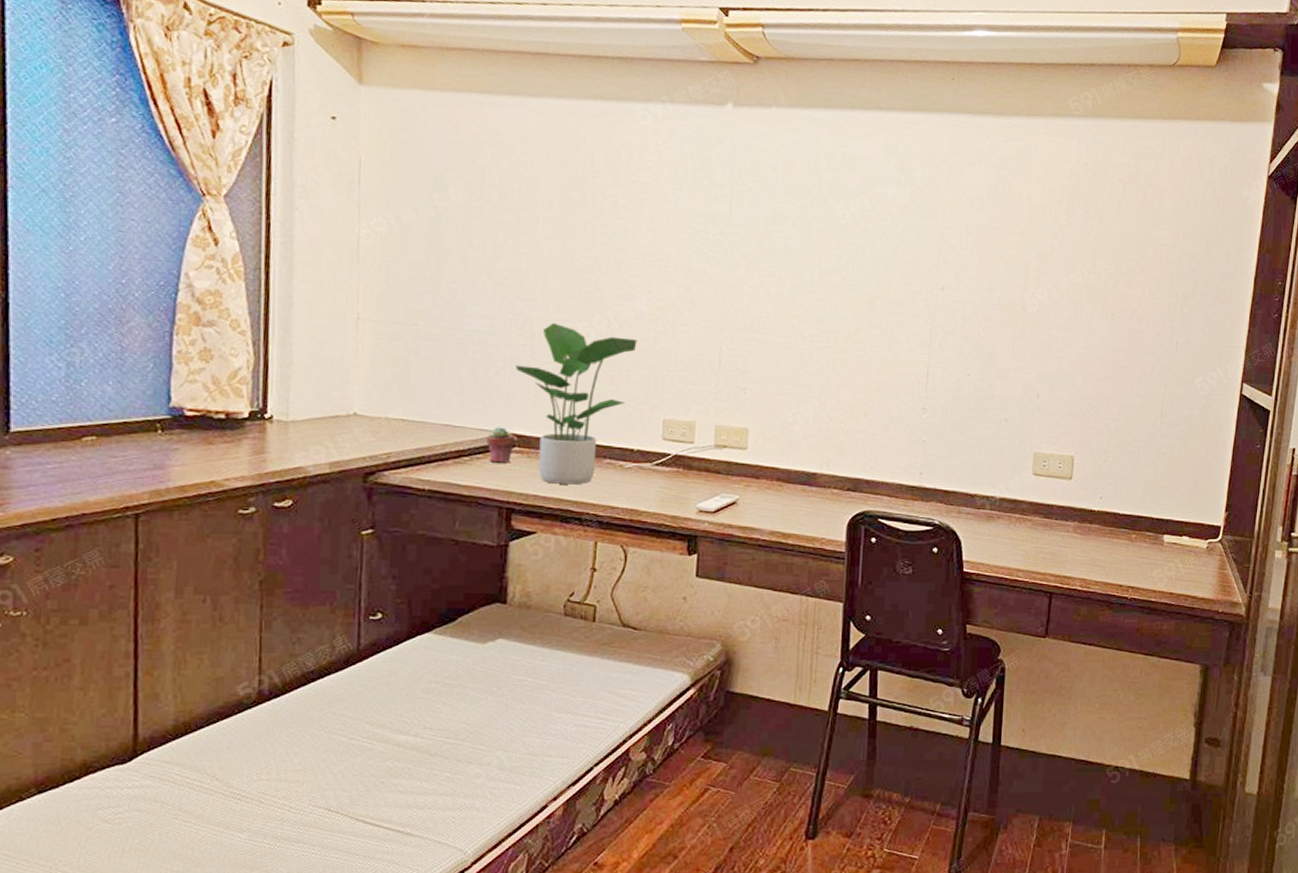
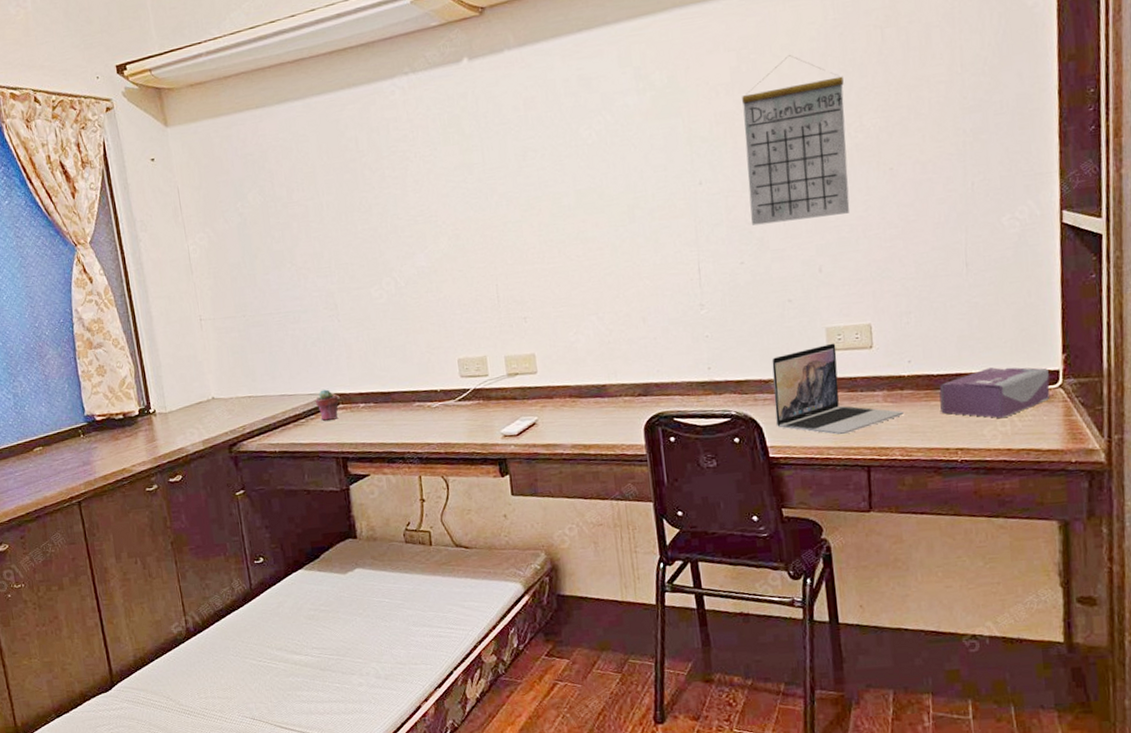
potted plant: present [516,323,637,485] -> none [327,292,423,431]
laptop: none [975,468,1089,559] -> present [771,343,903,435]
calendar: none [983,186,1085,347] -> present [742,55,850,226]
tissue box: none [1120,515,1212,564] -> present [939,367,1050,419]

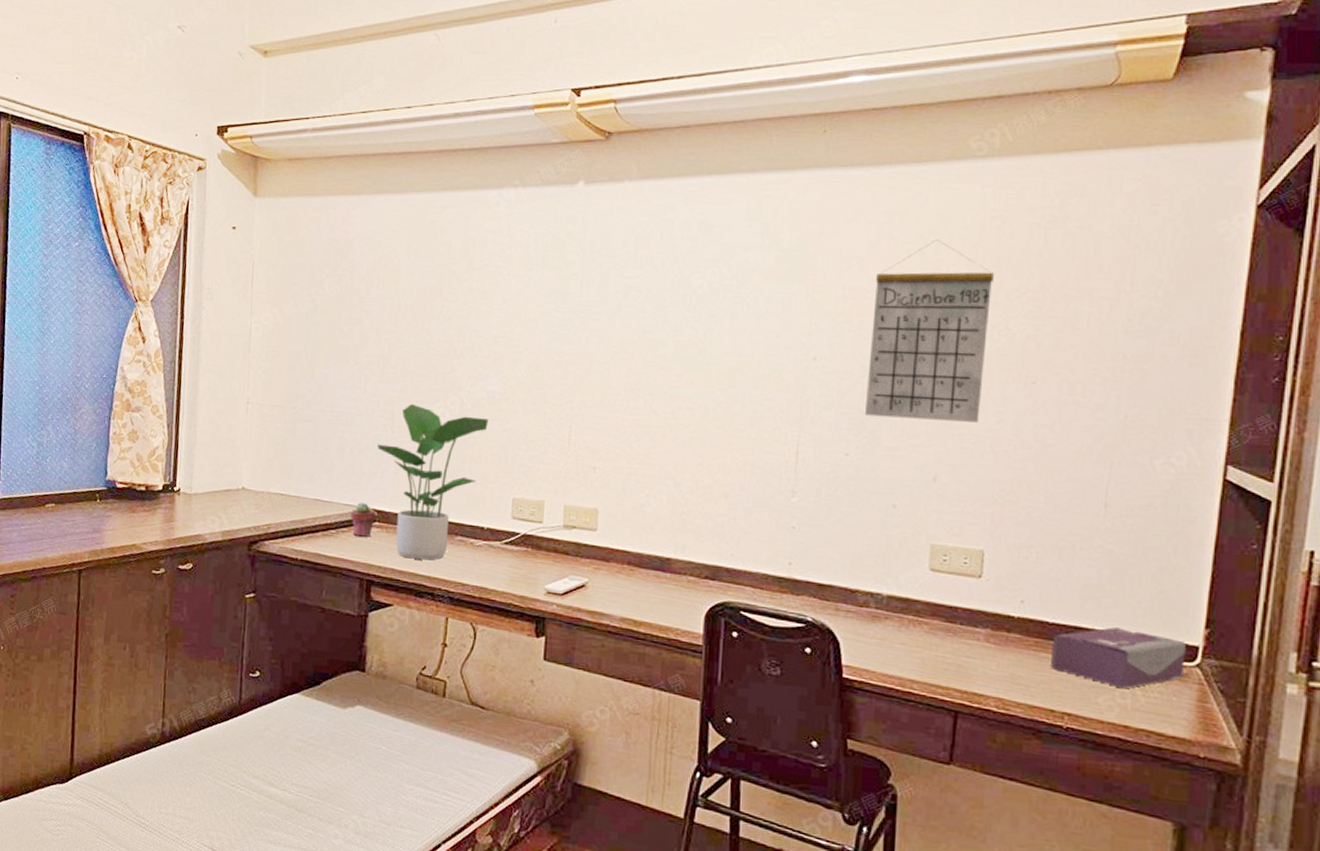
potted plant: none [327,292,423,431] -> present [377,404,489,560]
laptop: present [771,343,903,435] -> none [857,562,1006,670]

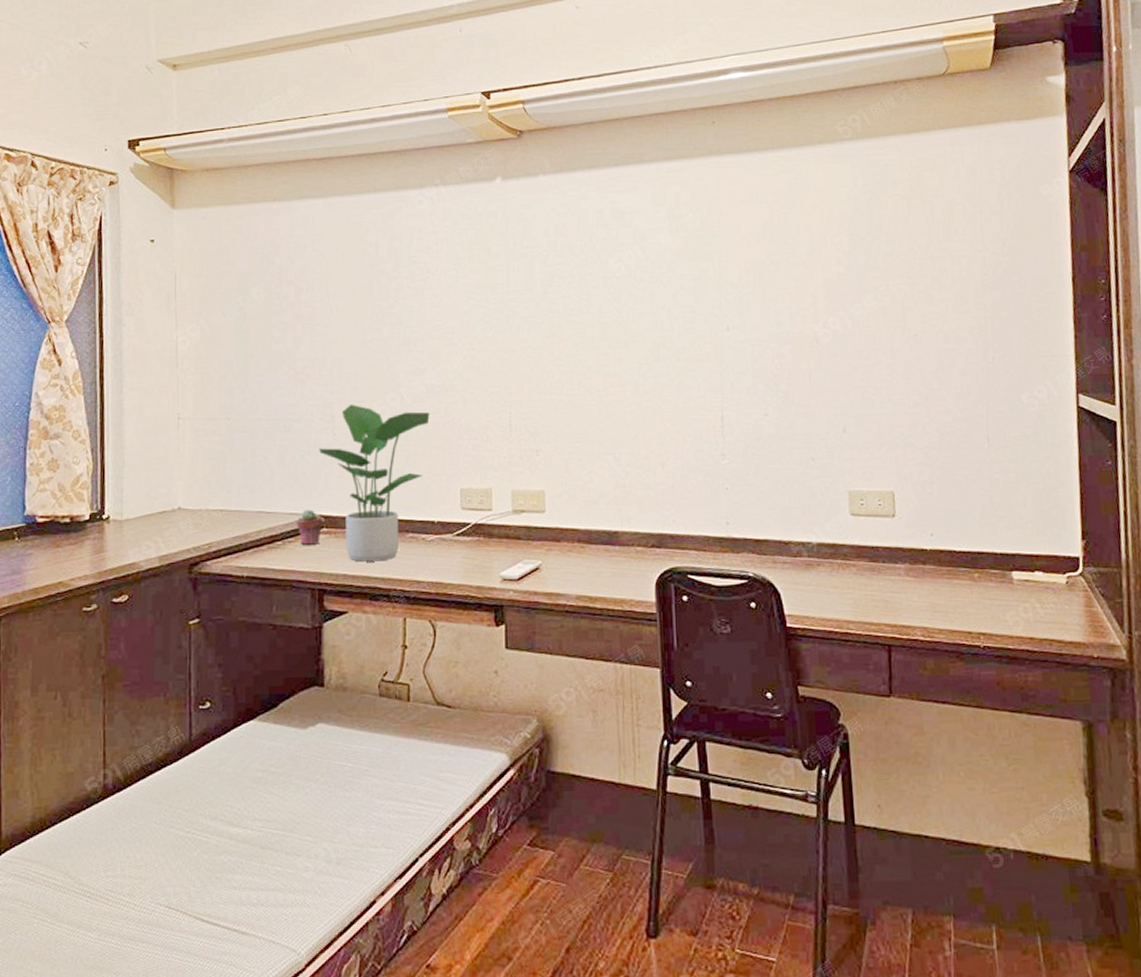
calendar: present [864,239,994,422] -> none [773,214,875,377]
tissue box: present [1051,627,1186,689] -> none [961,548,1071,604]

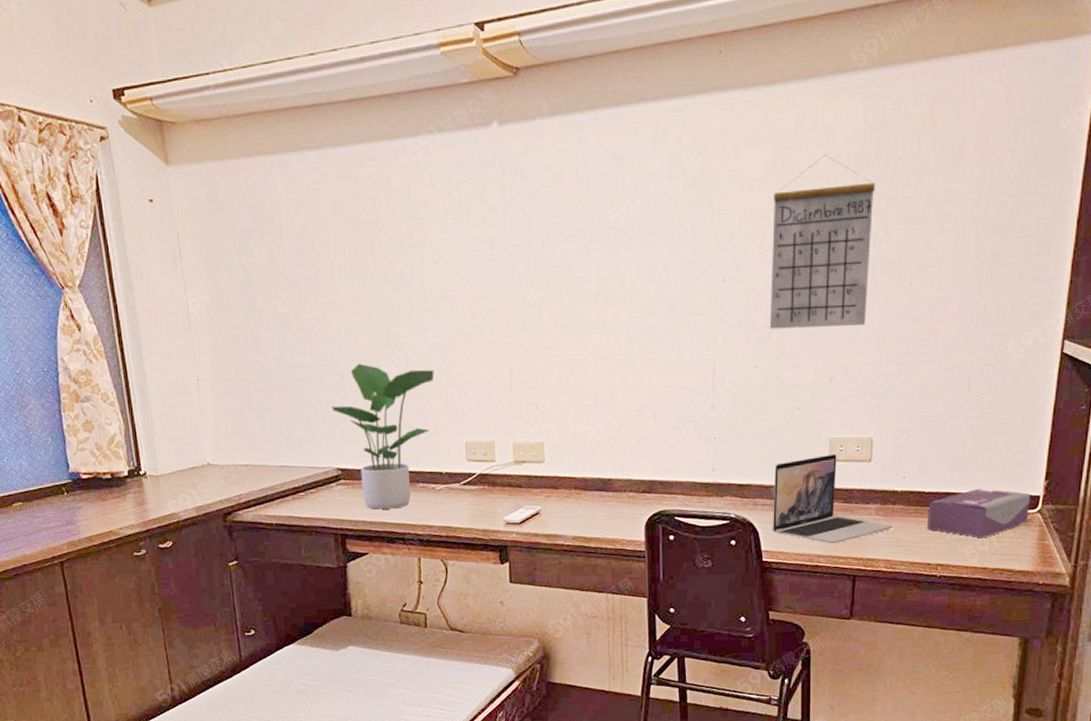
potted succulent: present [296,509,323,545] -> none [315,463,341,495]
calendar: none [773,214,875,377] -> present [769,155,875,329]
laptop: none [792,508,925,609] -> present [773,454,892,544]
tissue box: none [961,548,1071,604] -> present [927,489,1030,539]

